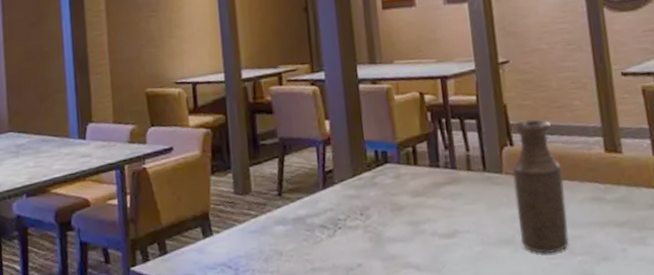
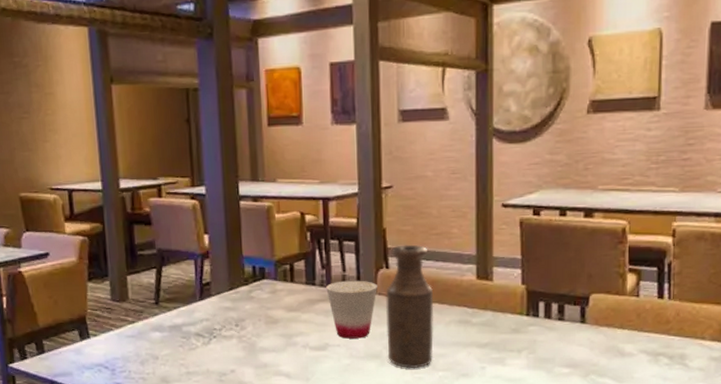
cup: none [450,159,504,224] -> present [326,280,377,339]

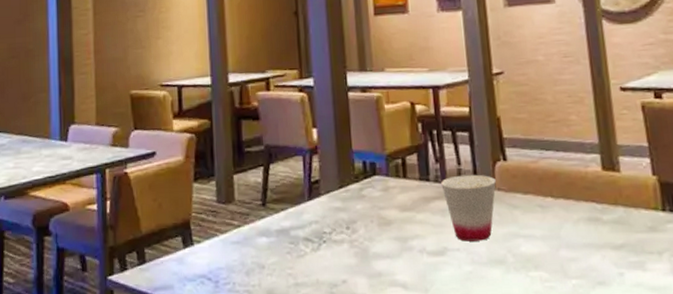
bottle: present [386,244,434,369] -> none [505,134,563,277]

